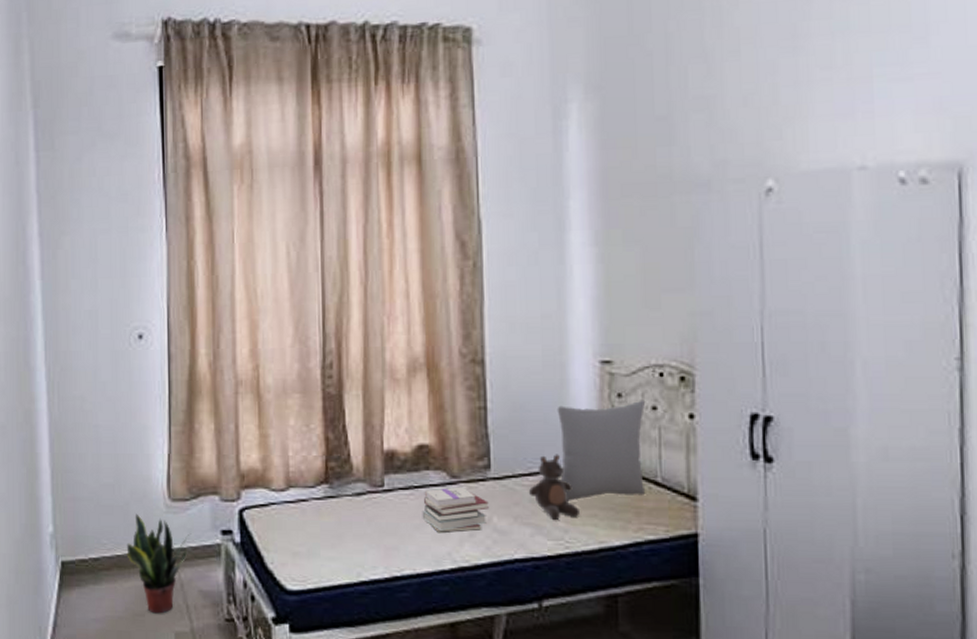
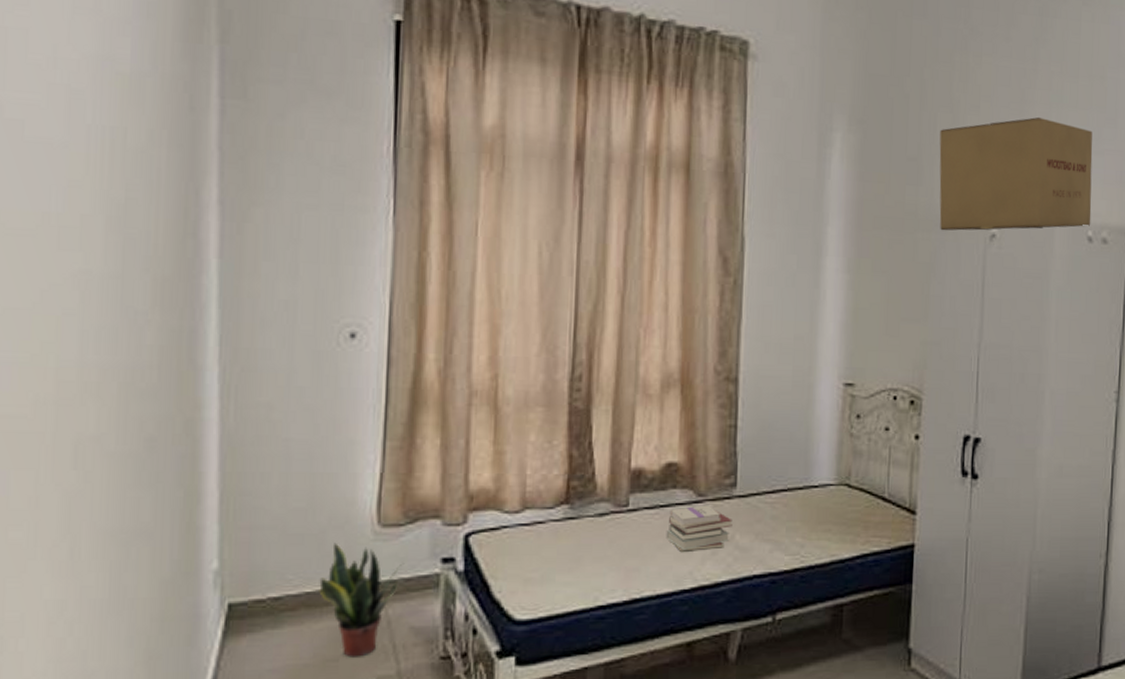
teddy bear: present [528,454,579,520] -> none [770,472,816,535]
pillow: present [557,400,646,501] -> none [800,421,880,517]
box: none [693,50,902,191] -> present [939,116,1093,231]

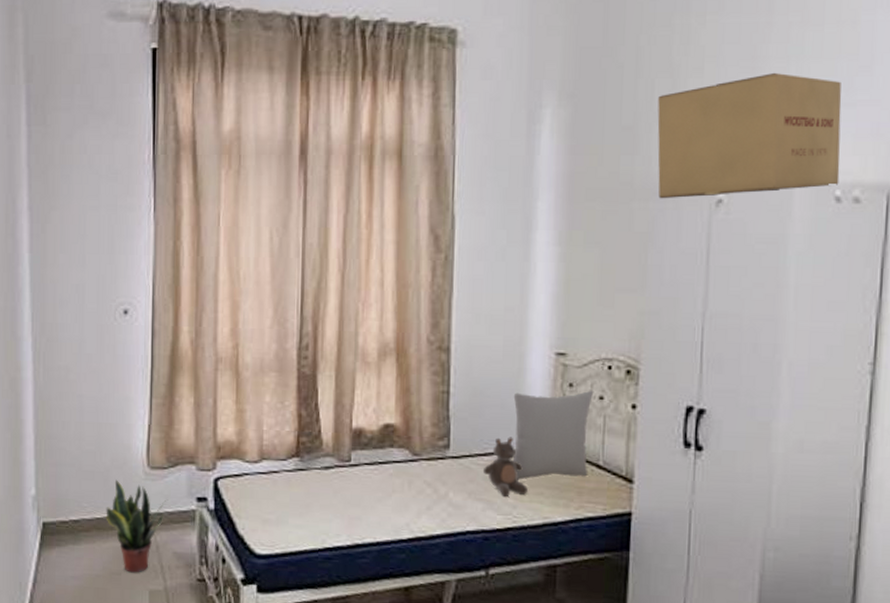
books: present [666,505,733,553] -> none [384,463,446,506]
teddy bear: none [770,472,816,535] -> present [482,437,528,496]
pillow: none [800,421,880,517] -> present [512,390,594,480]

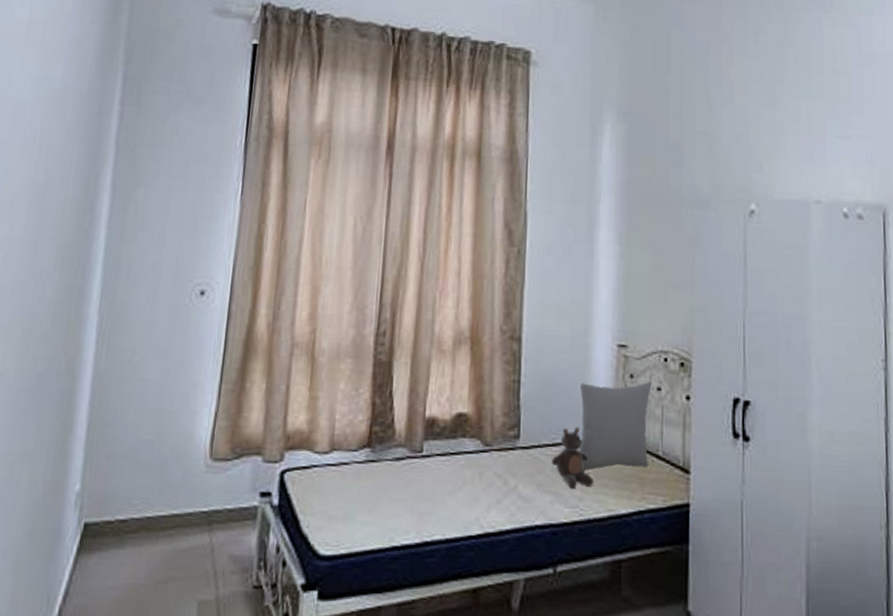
potted plant: present [106,479,168,573] -> none [157,473,229,581]
box: present [657,72,842,199] -> none [699,107,846,208]

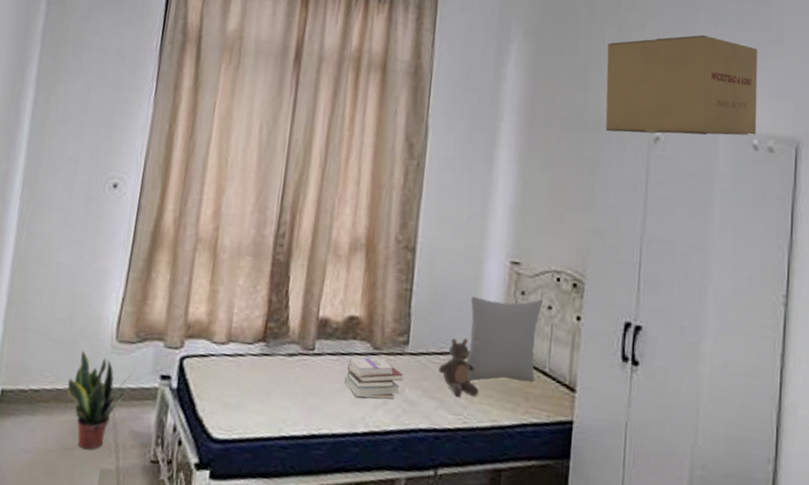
potted plant: none [157,473,229,581] -> present [66,350,132,450]
books: none [455,454,516,500] -> present [344,357,403,400]
box: none [699,107,846,208] -> present [605,34,758,136]

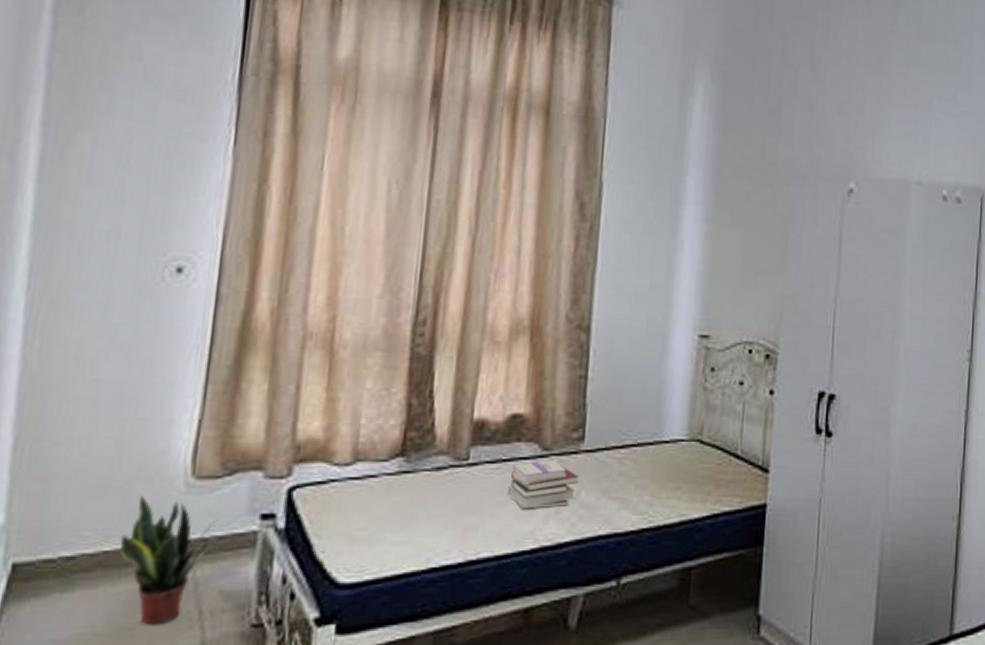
teddy bear: present [438,338,479,397] -> none [619,426,665,493]
pillow: present [466,296,544,383] -> none [651,375,735,474]
box: present [605,34,758,136] -> none [798,76,948,186]

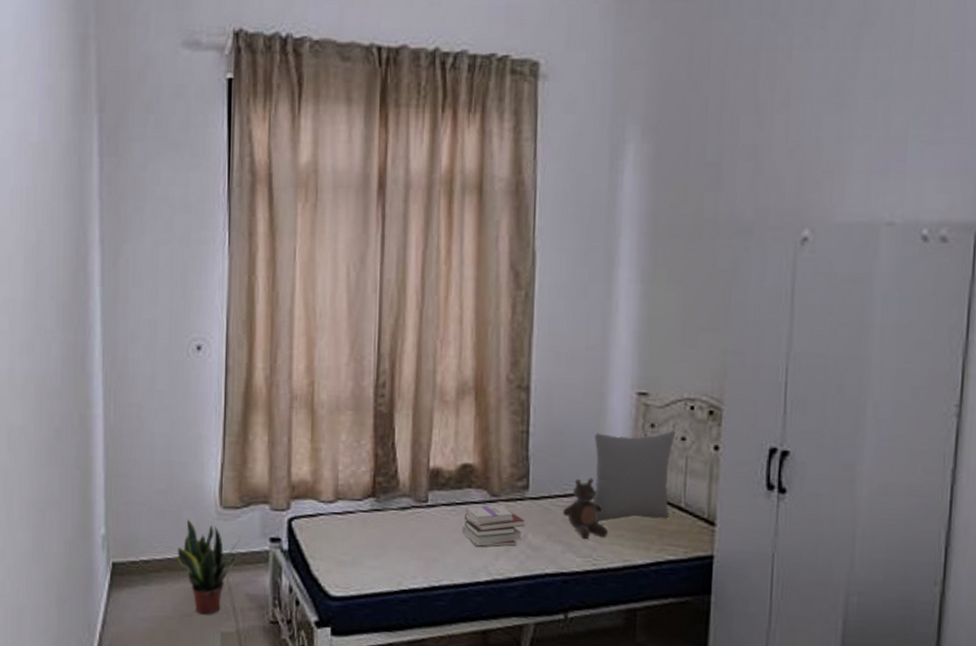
teddy bear: none [619,426,665,493] -> present [562,478,608,539]
pillow: none [651,375,735,474] -> present [592,430,676,522]

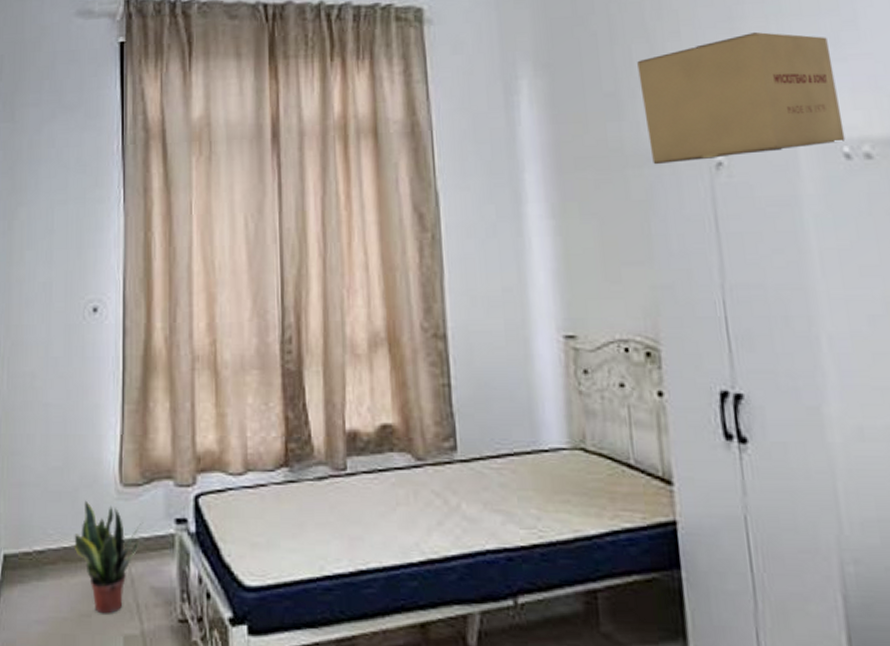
books: present [462,504,525,548] -> none [387,470,457,522]
teddy bear: present [562,478,608,539] -> none [497,434,552,506]
pillow: present [592,430,676,522] -> none [522,376,619,486]
box: none [742,108,930,237] -> present [637,31,846,165]

